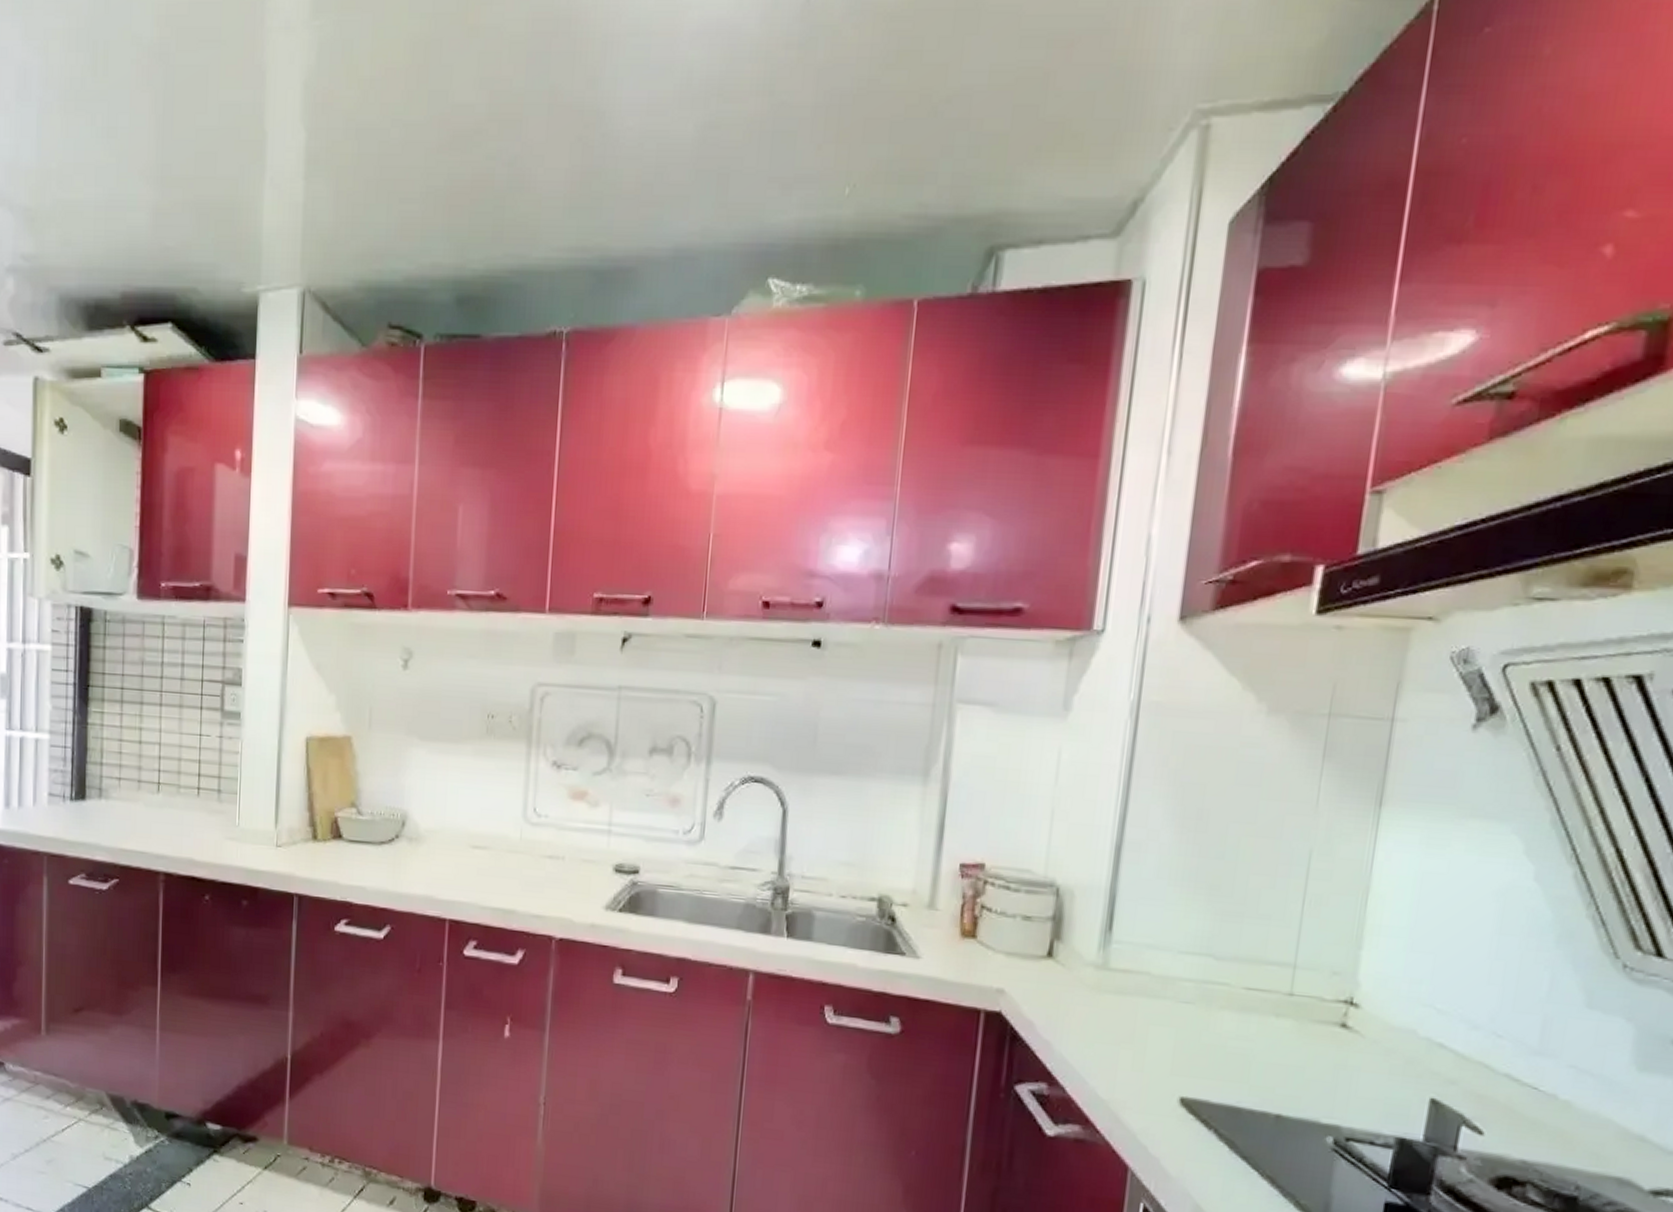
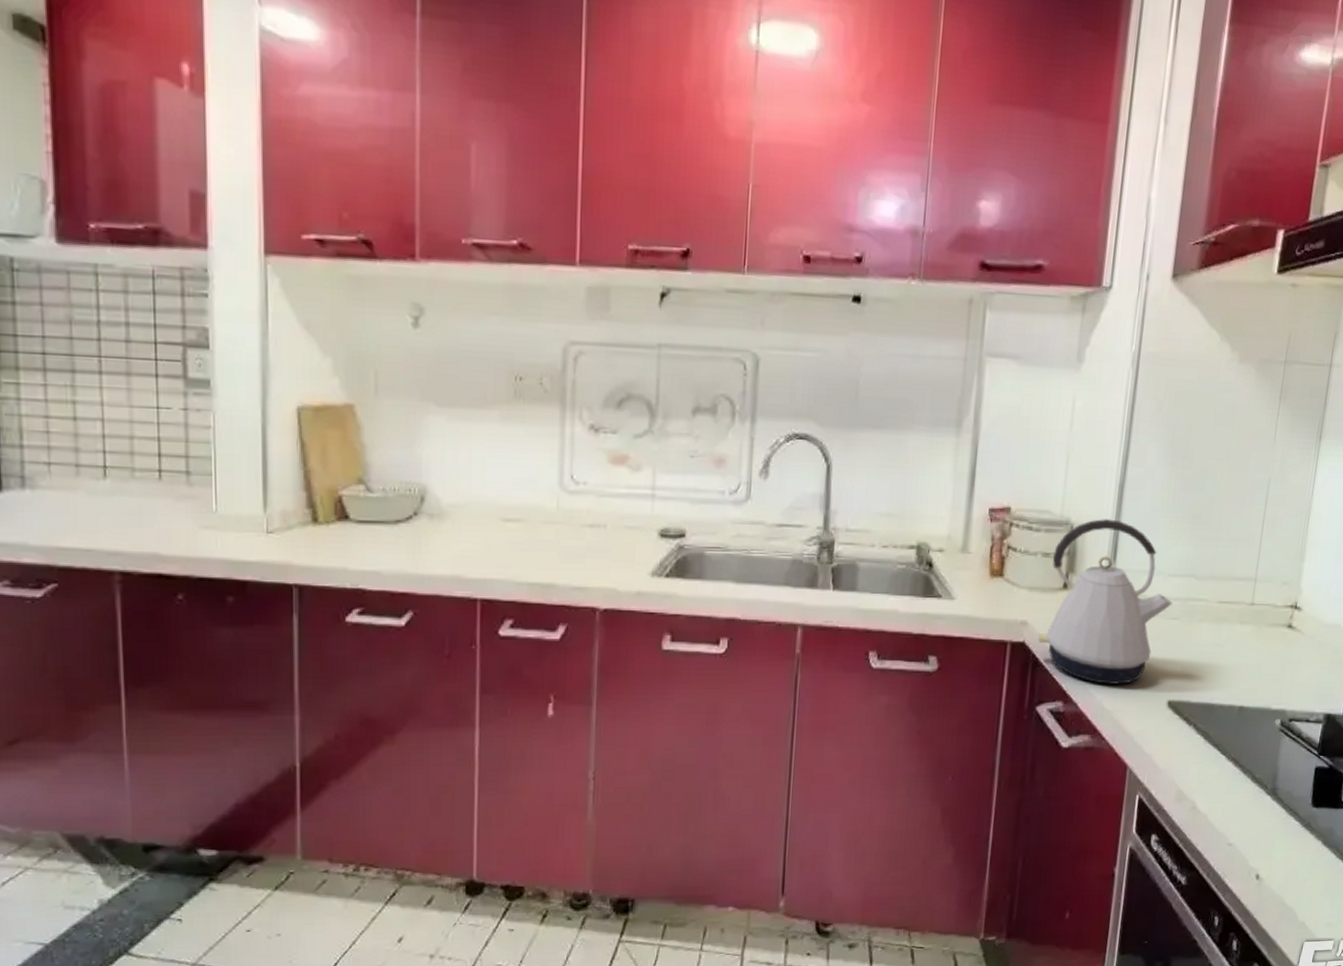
kettle: none [1016,883,1185,1072] -> present [1037,519,1173,684]

